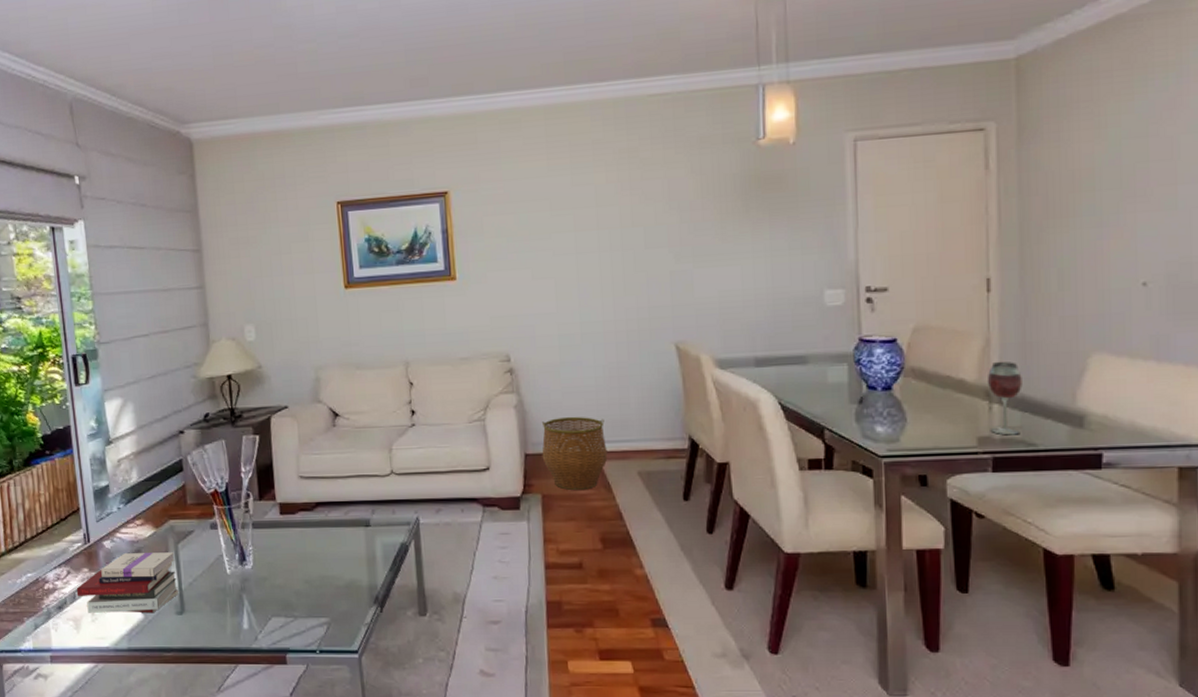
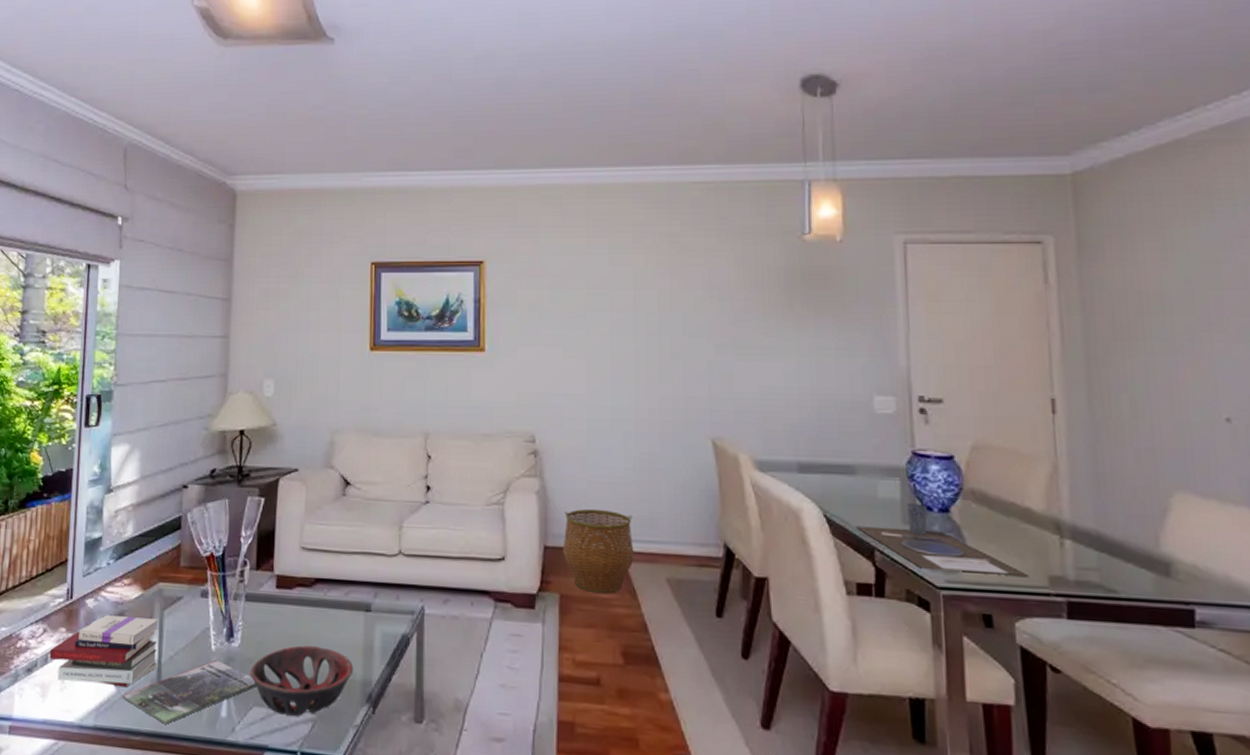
magazine: none [151,582,273,640] -> present [123,660,257,724]
decorative bowl: none [264,561,360,621] -> present [249,645,354,716]
place setting: none [808,384,960,442] -> present [856,502,1028,576]
wineglass: present [987,361,1022,436] -> none [1056,491,1098,578]

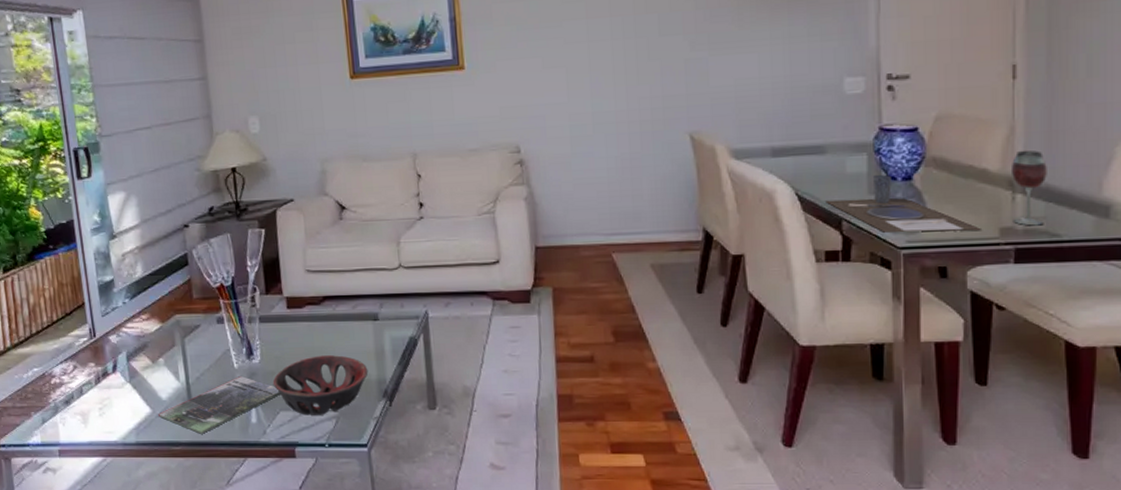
books: present [49,615,159,688] -> none [83,347,186,408]
basket: present [563,508,634,594] -> none [552,208,620,284]
wineglass: none [1056,491,1098,578] -> present [1010,150,1047,226]

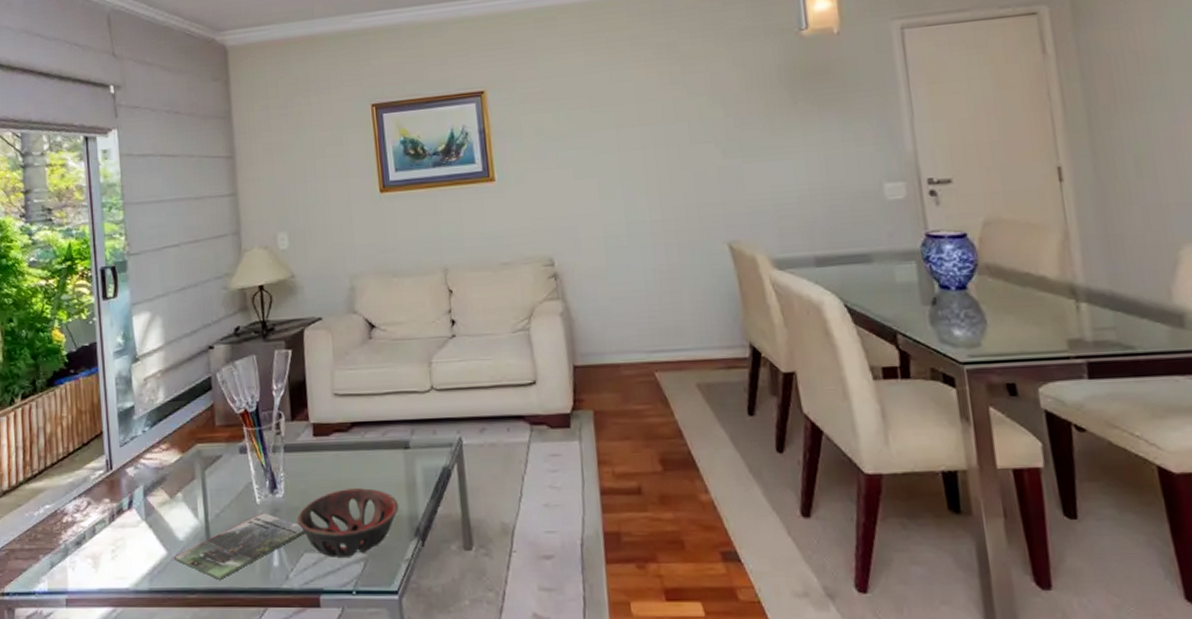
place setting: present [825,174,981,233] -> none [877,283,1048,347]
wineglass: present [1010,150,1047,226] -> none [1070,255,1115,338]

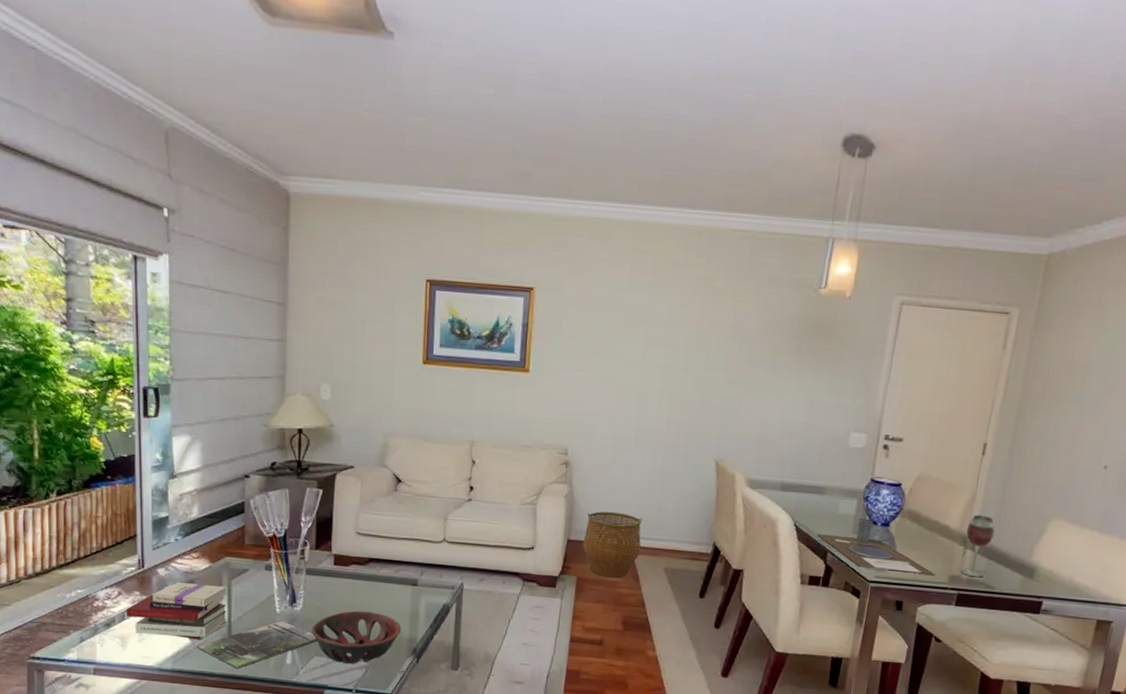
books: none [96,480,204,549] -> present [126,582,227,640]
basket: none [589,324,663,406] -> present [582,511,643,578]
place setting: none [877,283,1048,347] -> present [817,517,935,575]
wineglass: none [1070,255,1115,338] -> present [960,514,995,578]

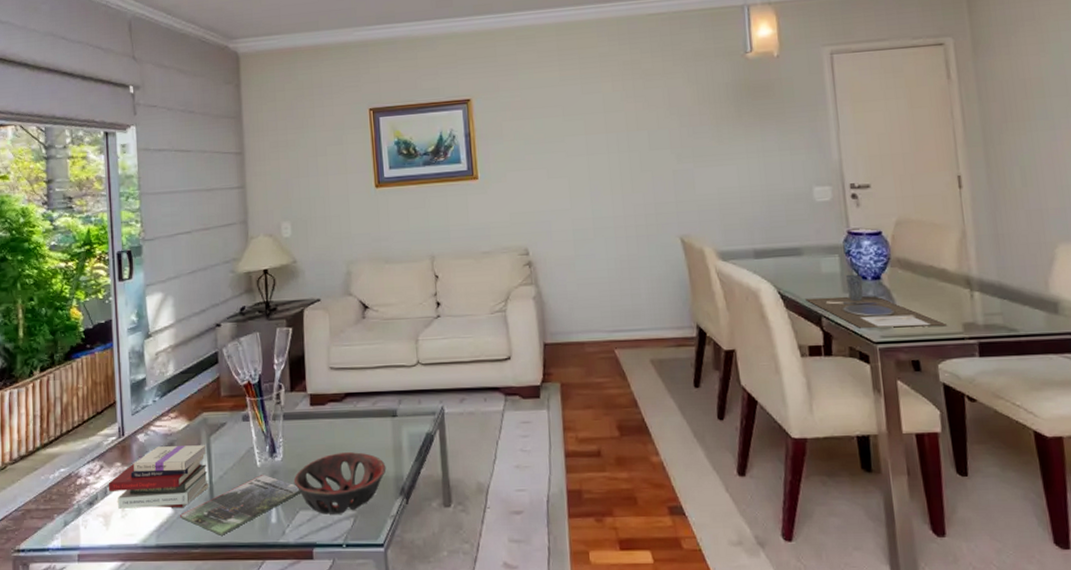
basket: present [582,511,643,578] -> none [558,306,622,379]
wineglass: present [960,514,995,578] -> none [966,251,1002,322]

